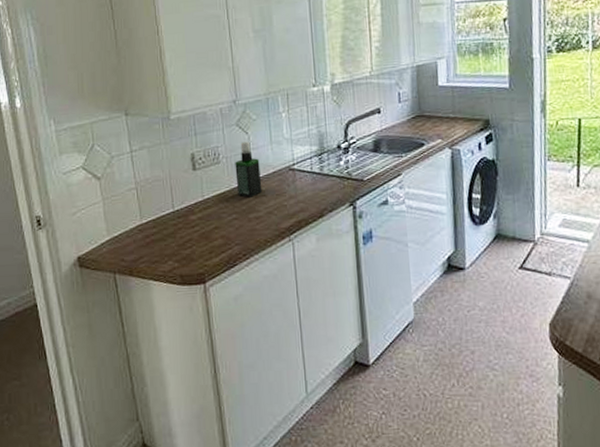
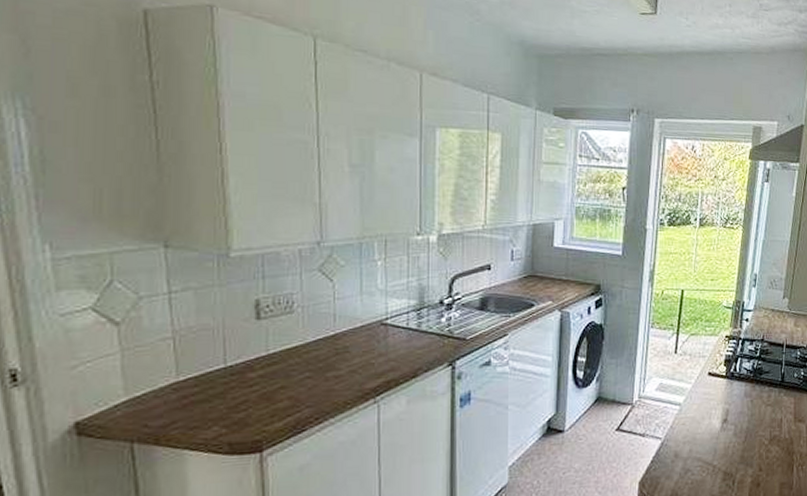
spray bottle: present [235,141,262,197] -> none [313,290,346,353]

